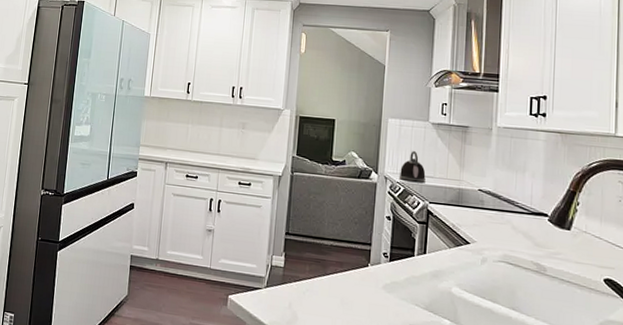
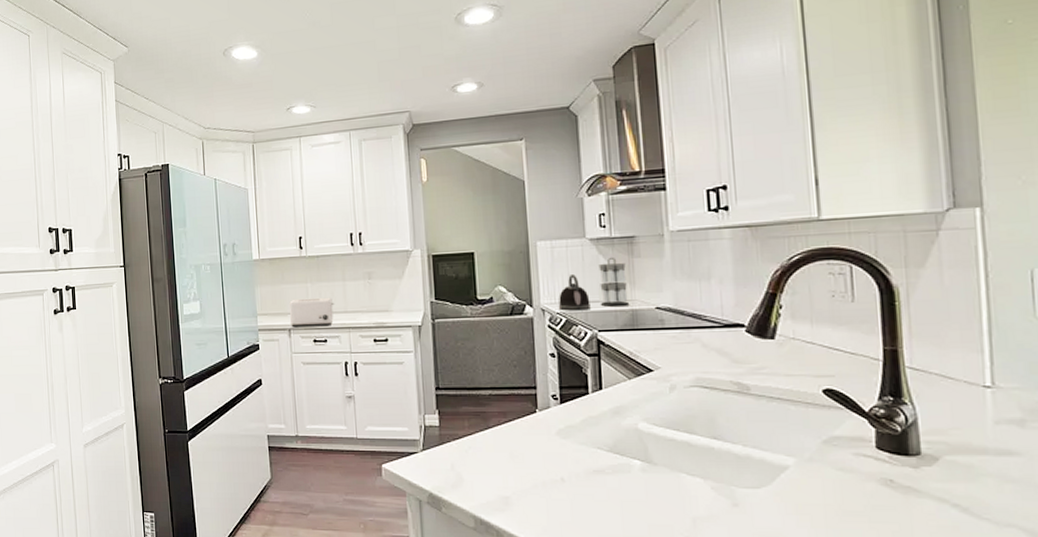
toaster: none [168,136,209,165] -> present [289,297,334,328]
spice rack: none [434,141,458,185] -> present [598,257,630,307]

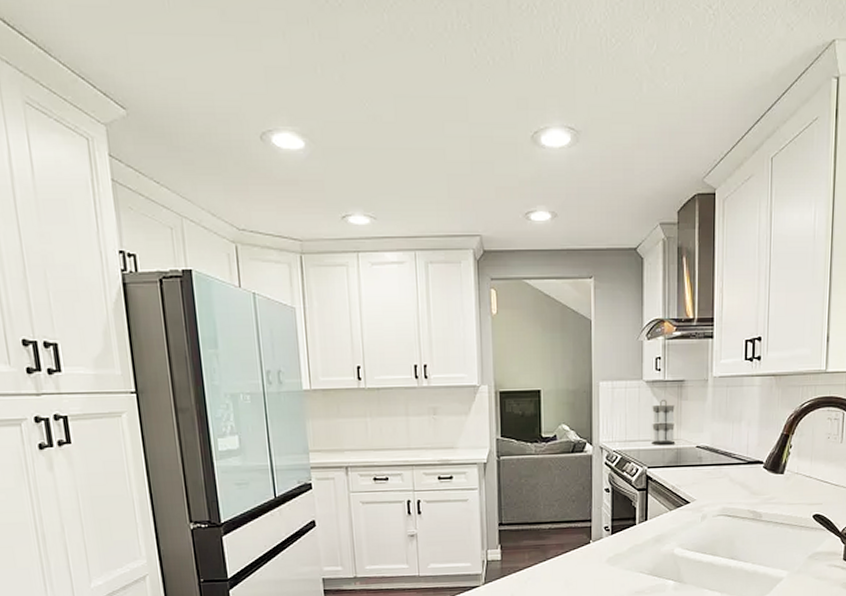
toaster: present [289,297,334,328] -> none [346,433,396,465]
kettle: present [559,275,591,311] -> none [616,415,643,449]

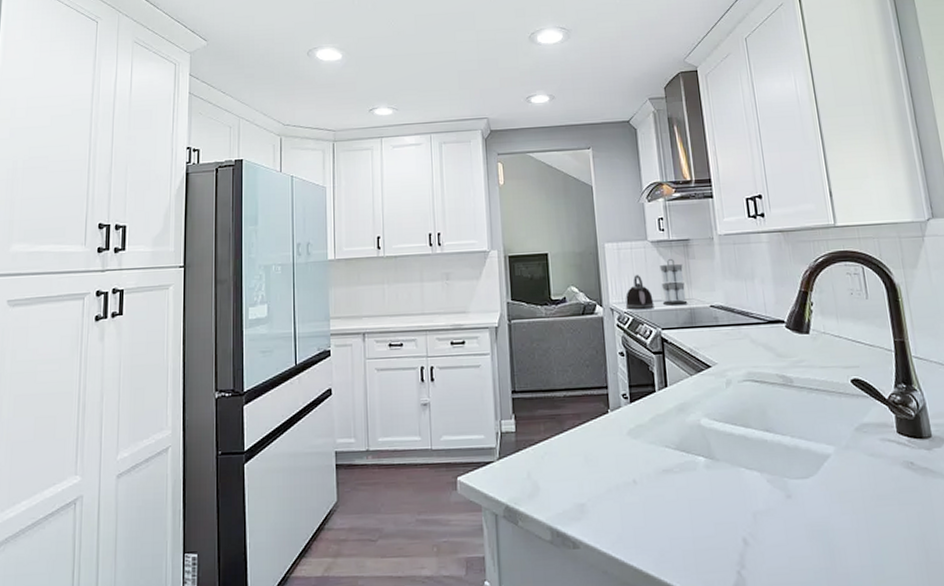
kettle: none [616,415,643,449] -> present [625,275,654,310]

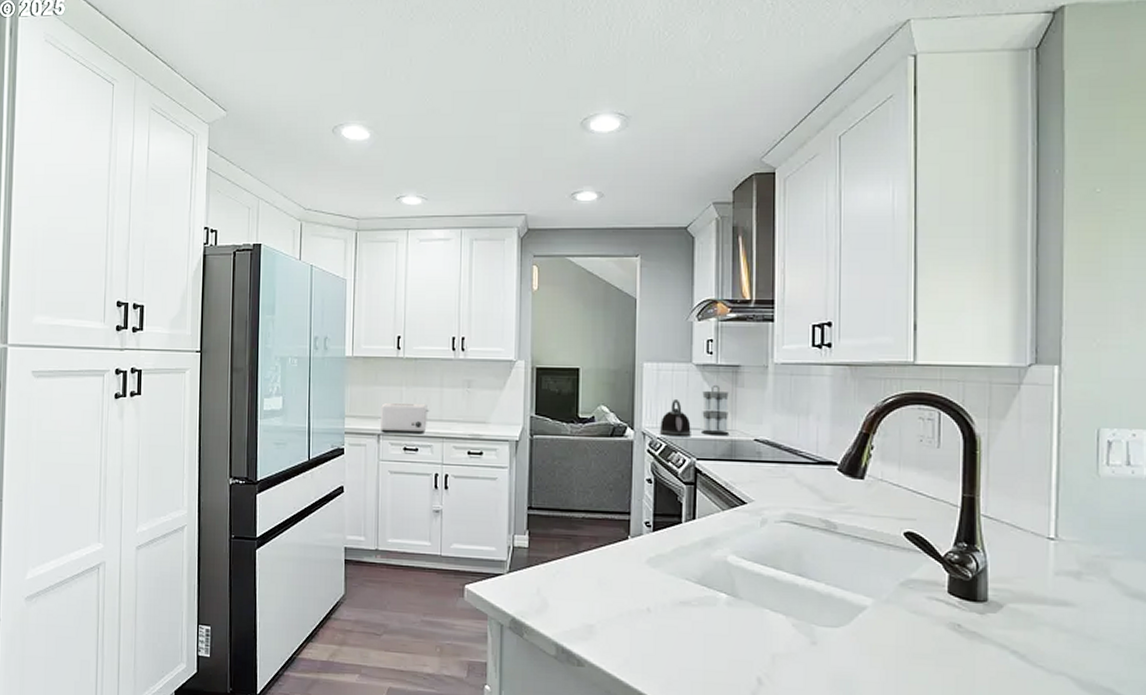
toaster: none [365,298,411,332] -> present [381,402,429,434]

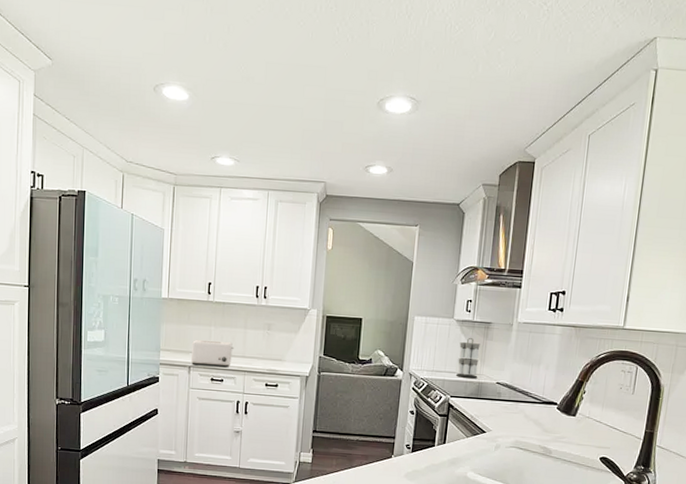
kettle: present [660,400,691,437] -> none [424,348,449,379]

